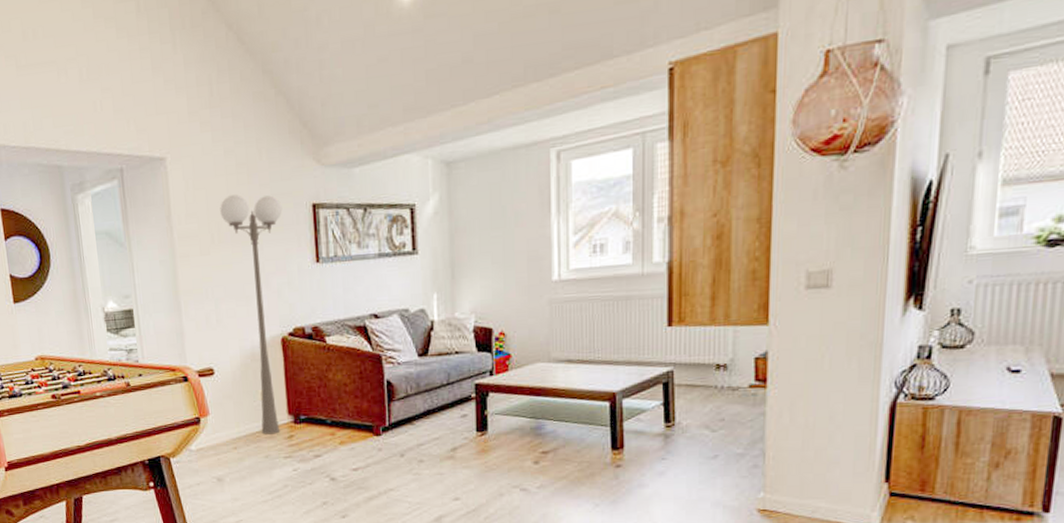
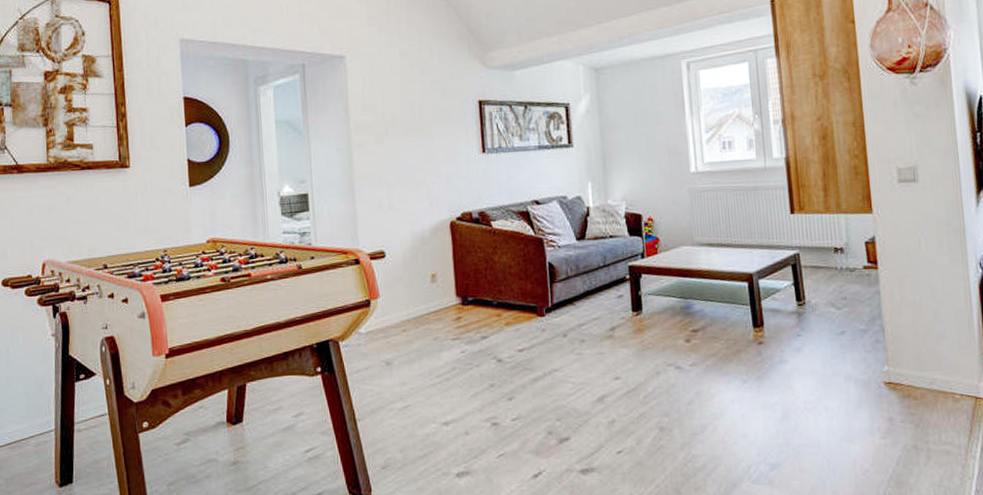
floor lamp: present [220,194,283,435] -> none [394,90,452,317]

